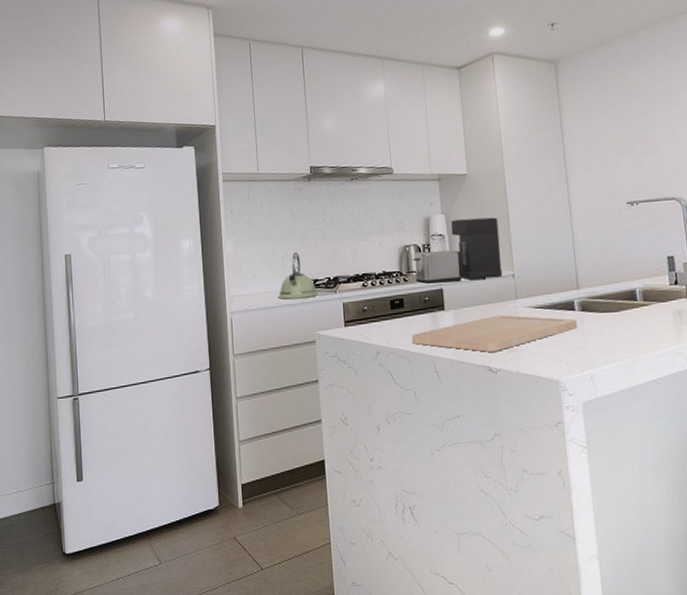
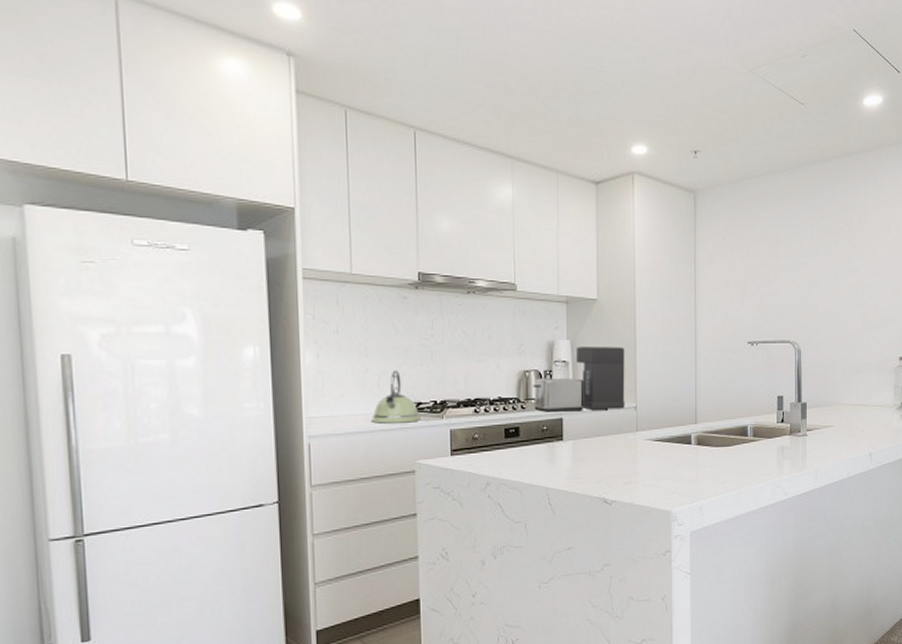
cutting board: present [411,315,577,352] -> none [525,447,692,484]

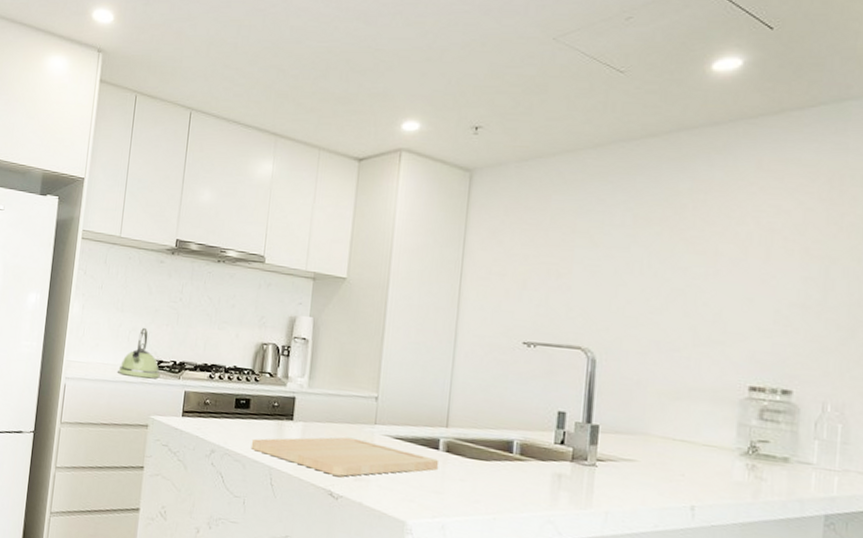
cutting board: none [525,447,692,484] -> present [251,436,438,477]
toaster: present [532,377,584,412] -> none [267,352,323,393]
coffee maker: present [577,347,625,411] -> none [317,325,371,398]

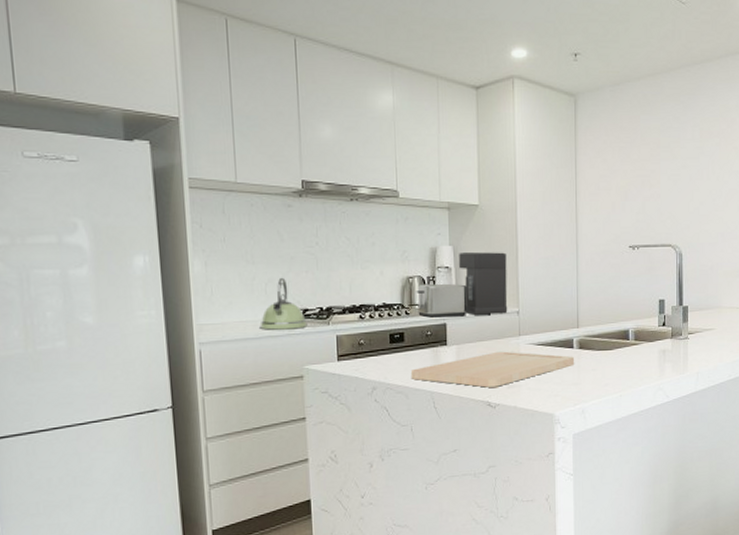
toaster: none [267,352,323,393] -> present [416,283,467,318]
coffee maker: none [317,325,371,398] -> present [459,252,508,316]

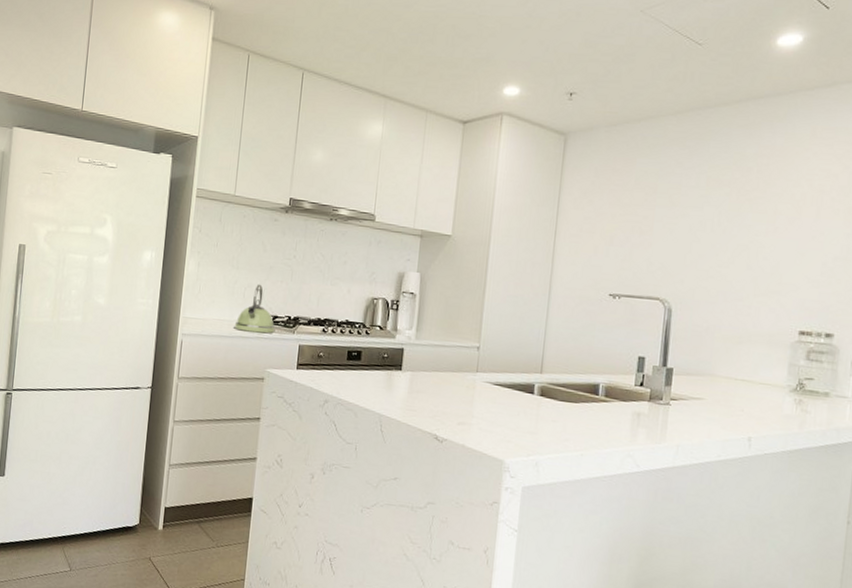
cutting board: present [410,351,574,388] -> none [362,384,533,421]
toaster: present [416,283,467,318] -> none [378,306,429,344]
coffee maker: present [459,252,508,316] -> none [424,280,474,348]

